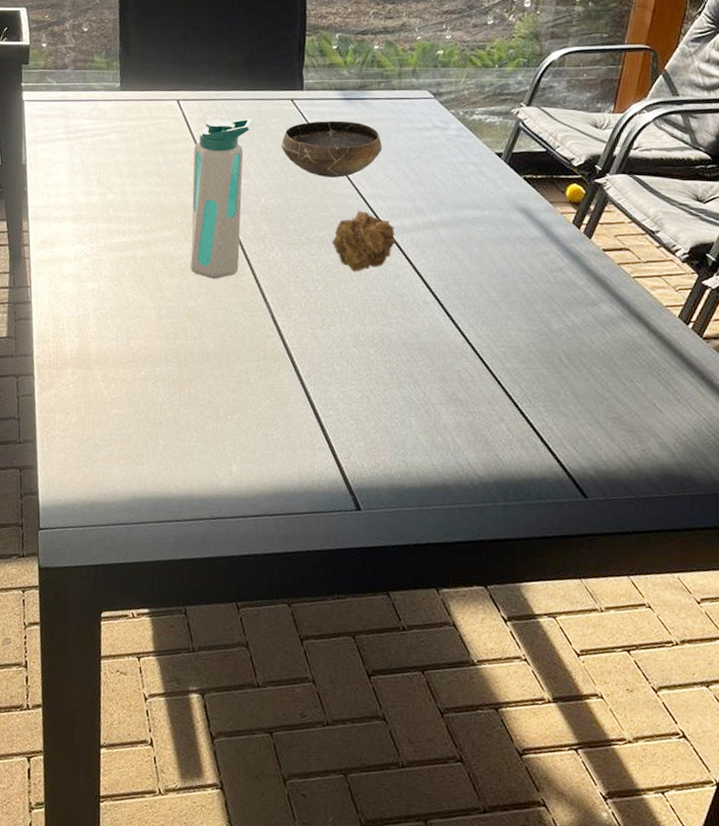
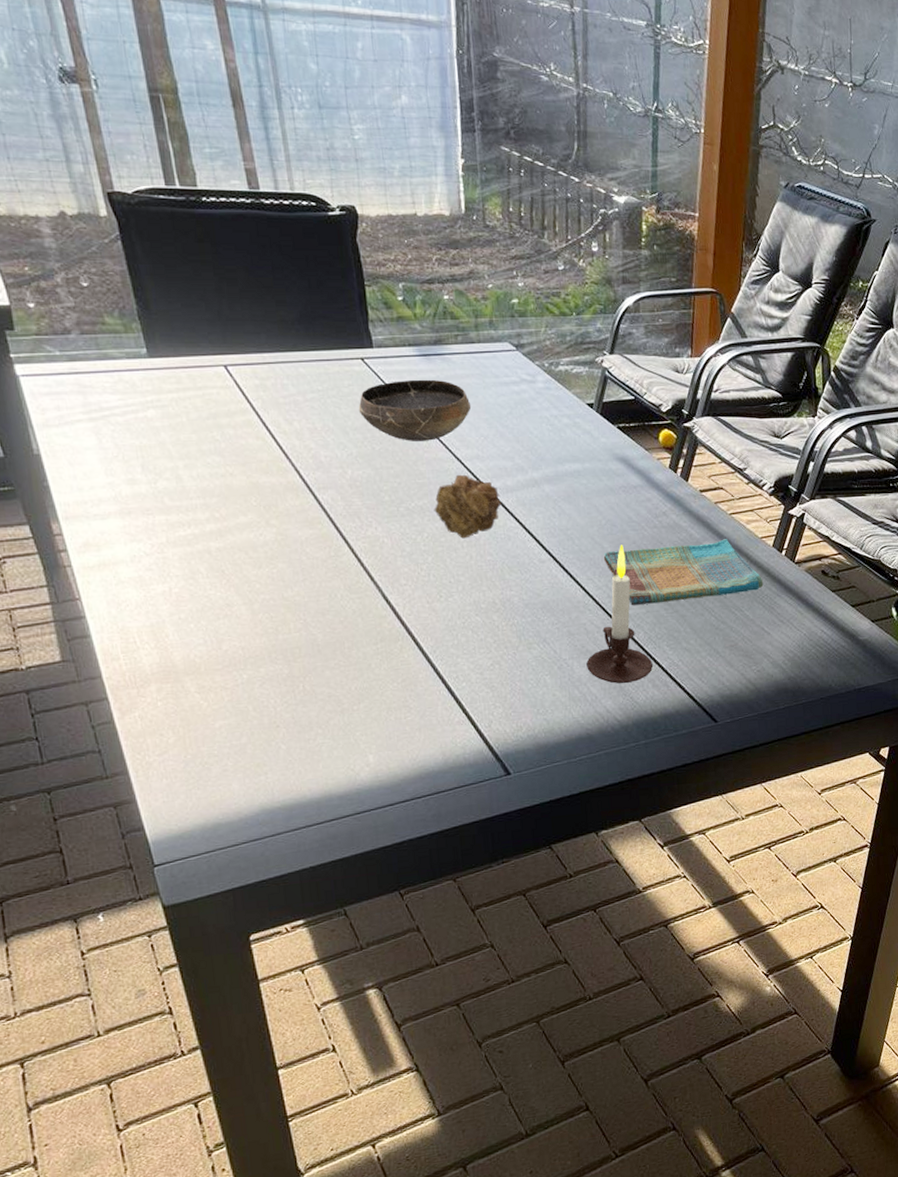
water bottle: present [190,118,254,279] -> none [256,383,336,564]
candle: none [454,296,525,439] -> present [586,545,654,683]
dish towel: none [488,301,662,363] -> present [603,539,764,605]

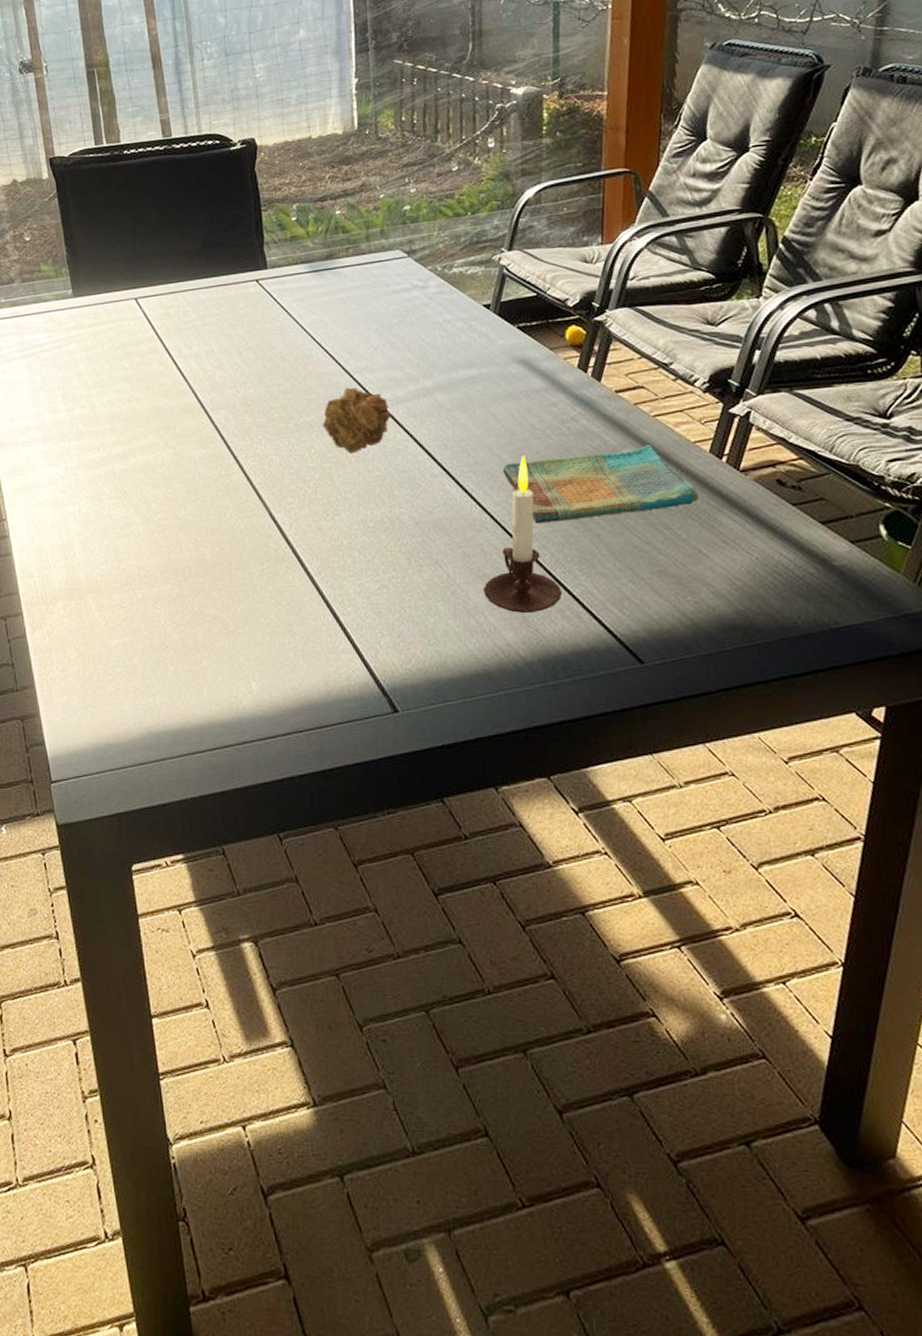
bowl: present [358,379,472,441] -> none [252,294,362,357]

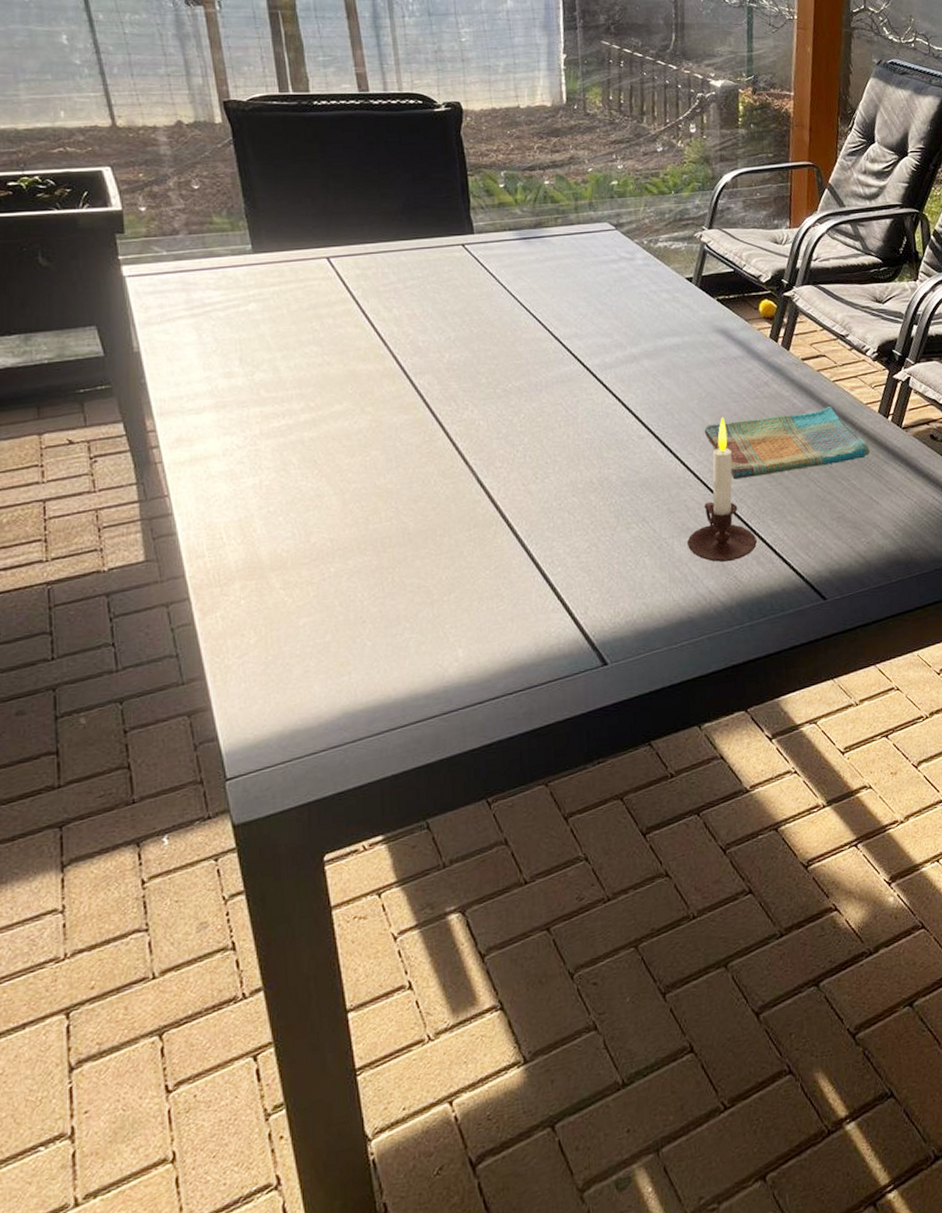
flower: present [322,387,391,454] -> none [531,353,600,418]

